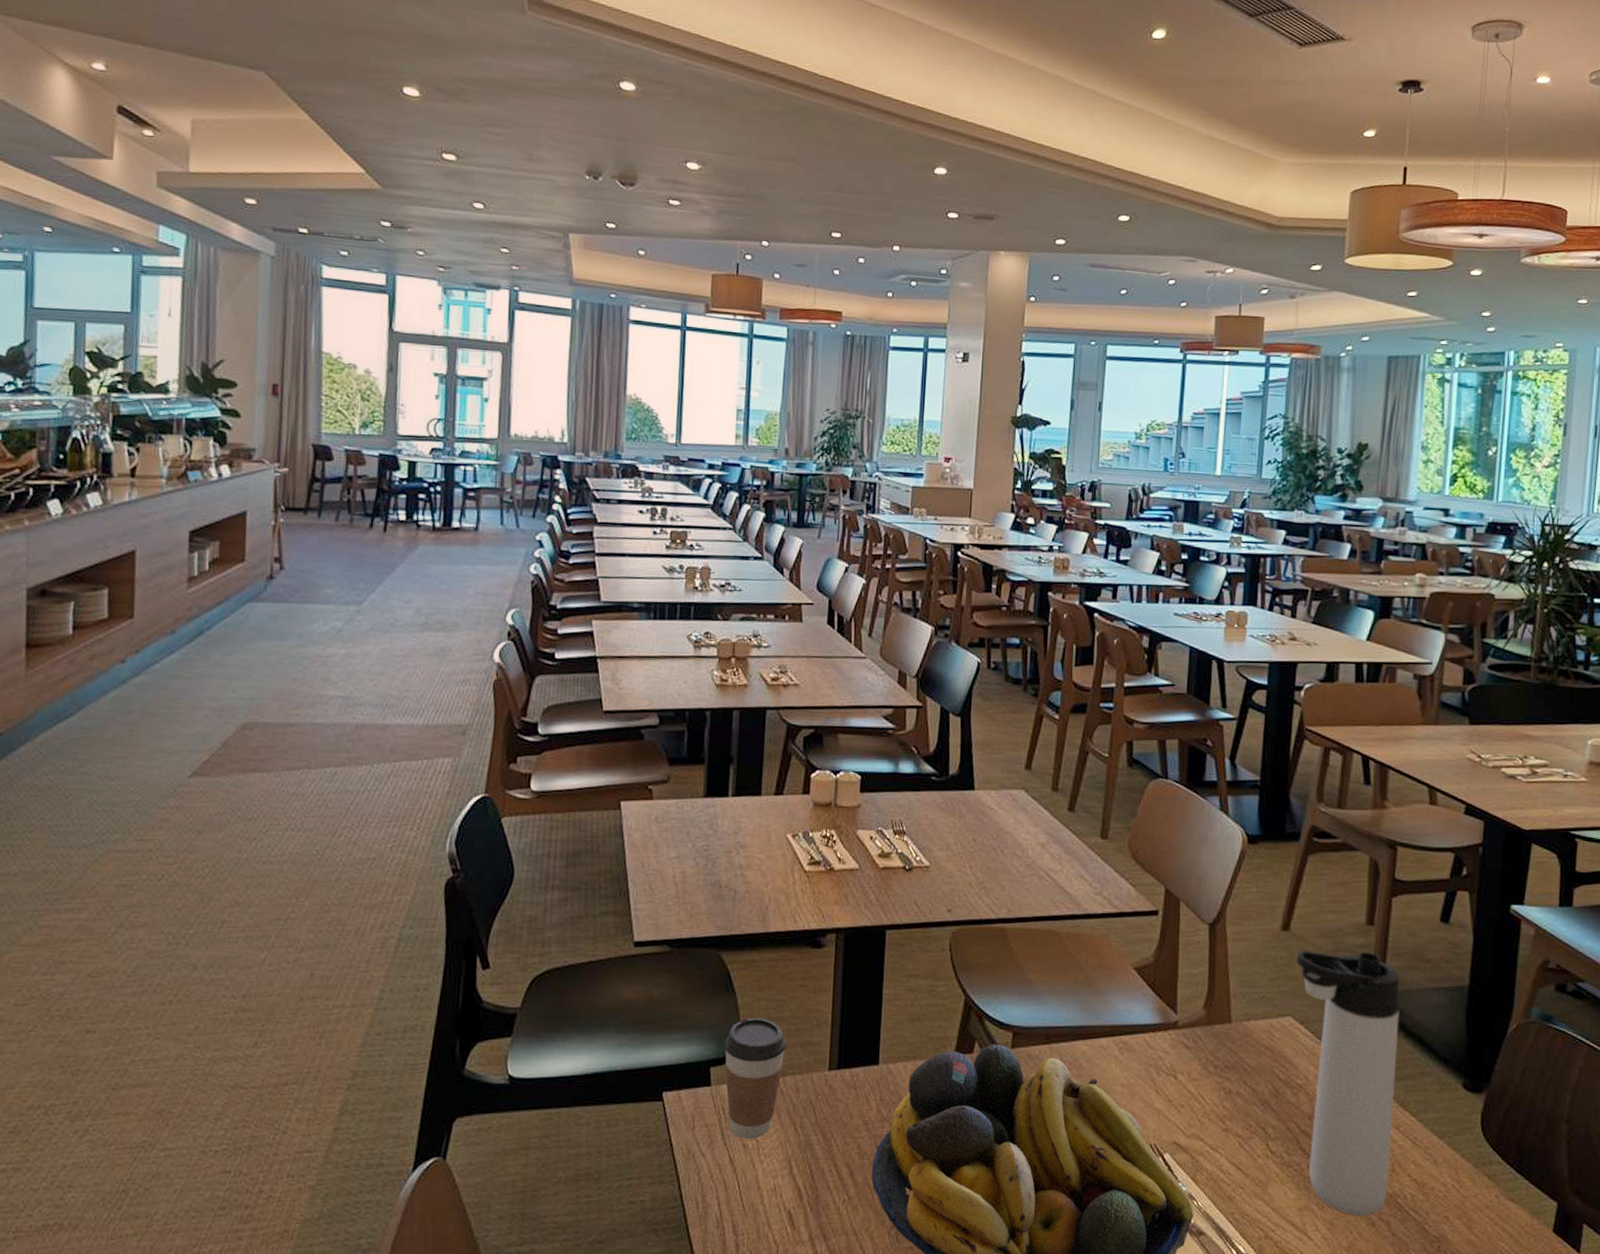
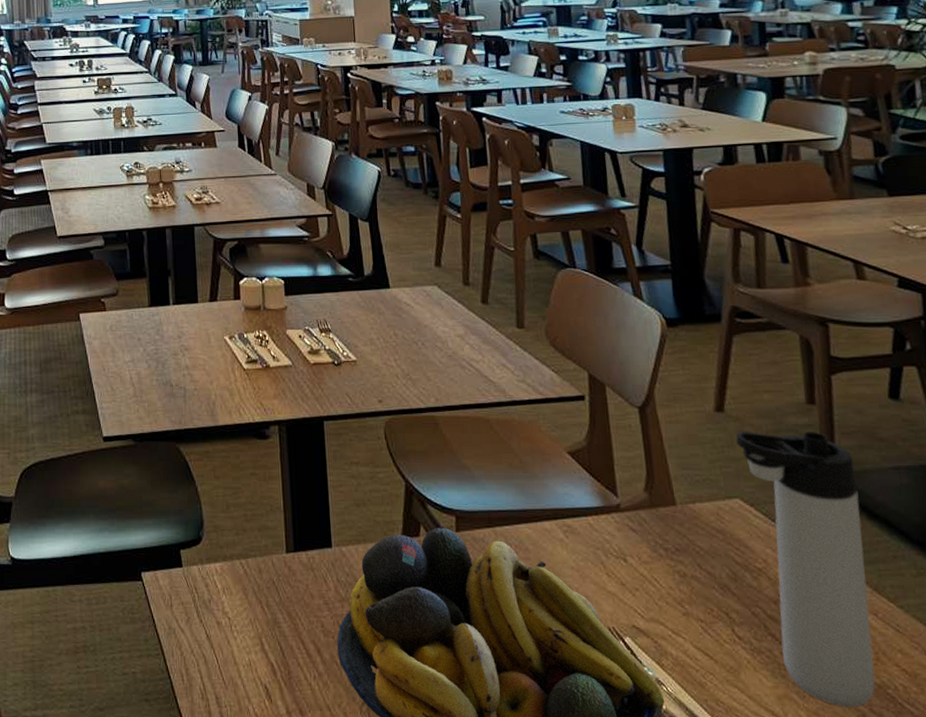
coffee cup: present [724,1017,786,1139] -> none [190,504,245,616]

